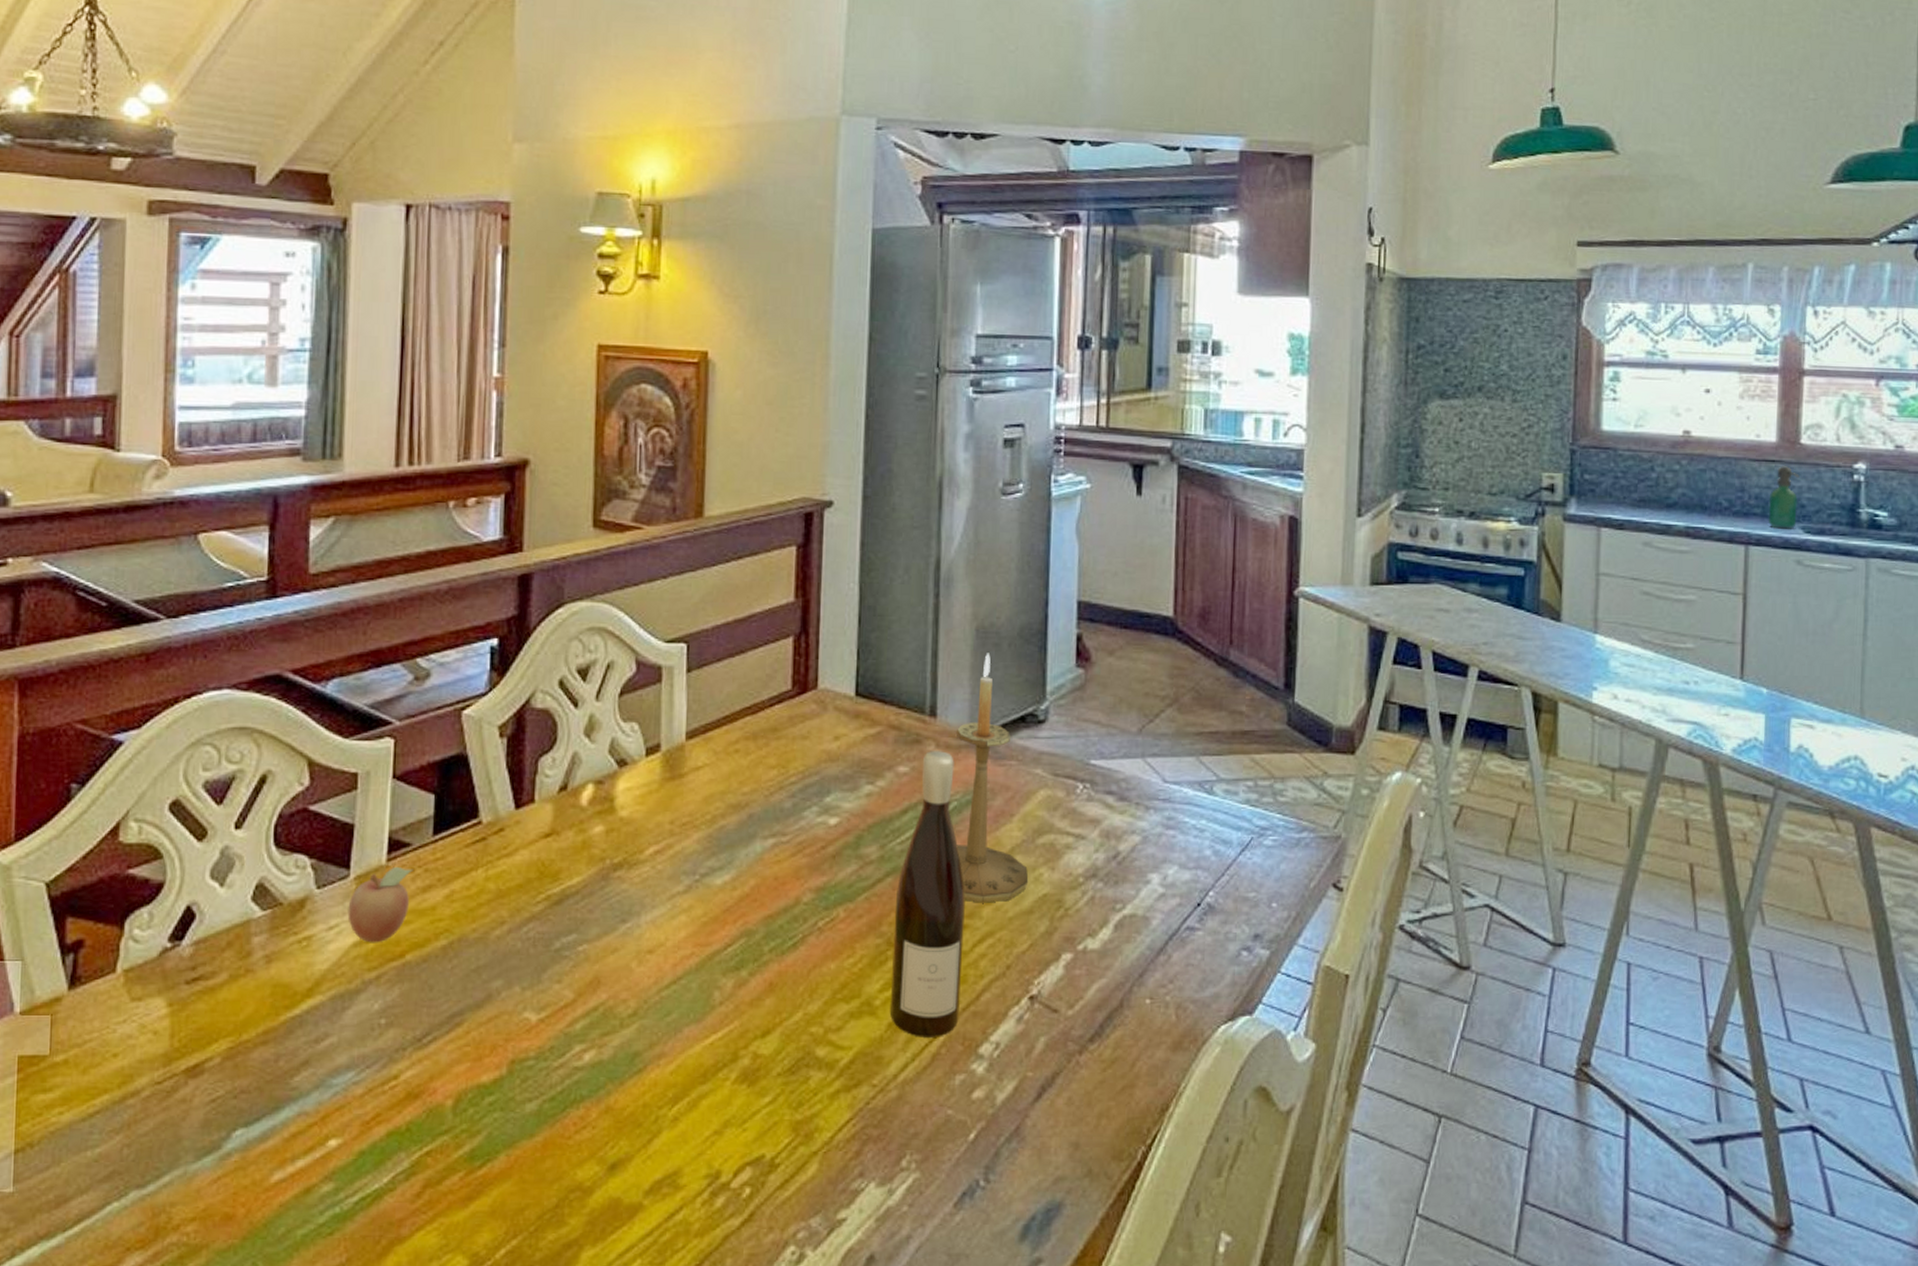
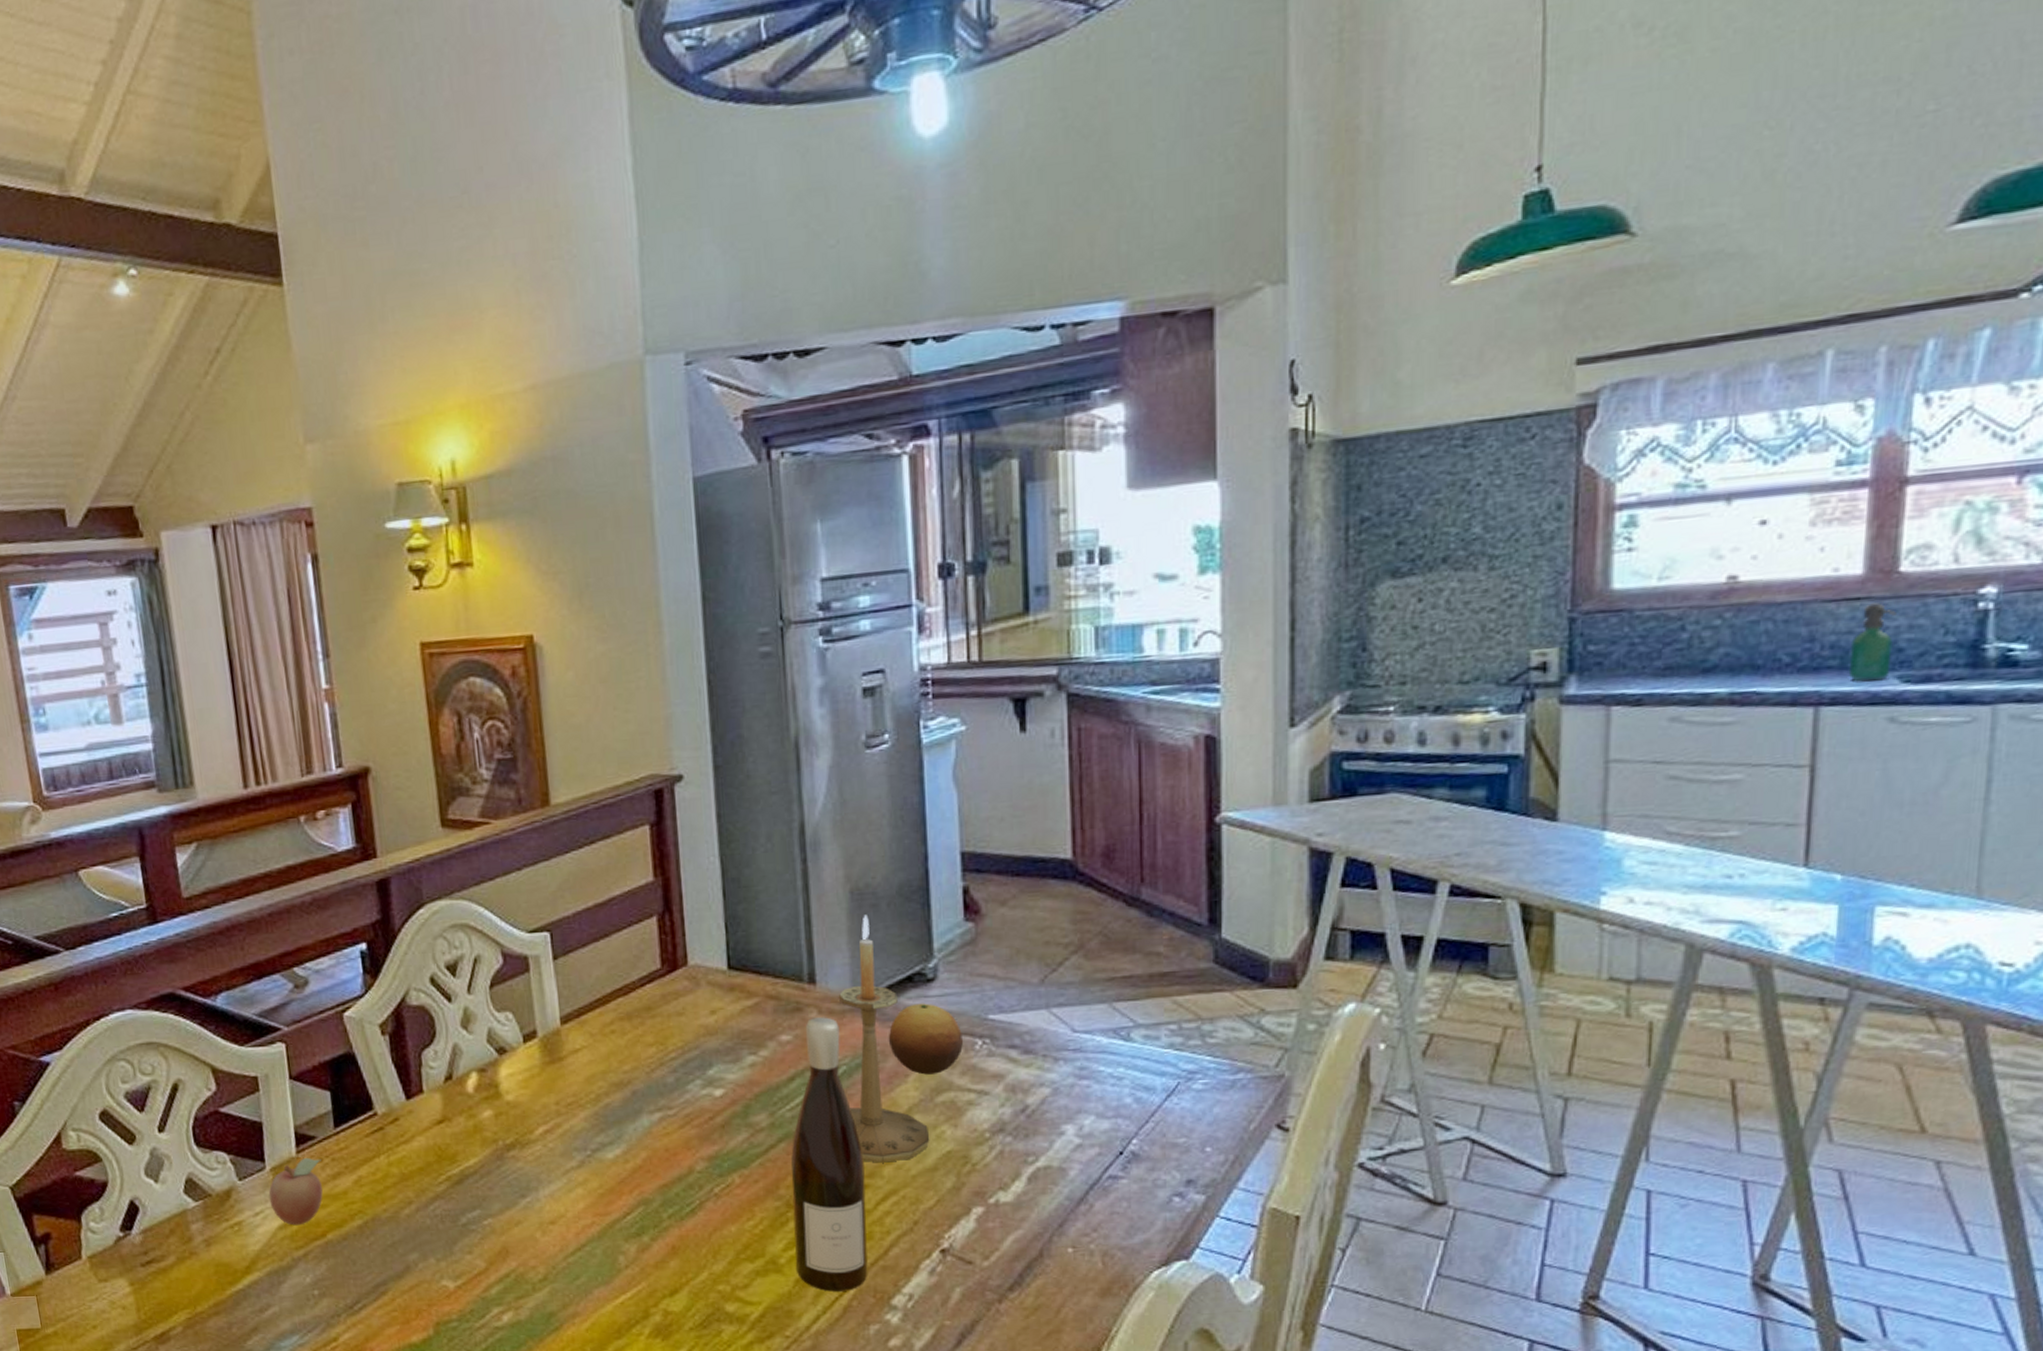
fruit: none [998,744,1066,815] -> present [888,1003,963,1075]

